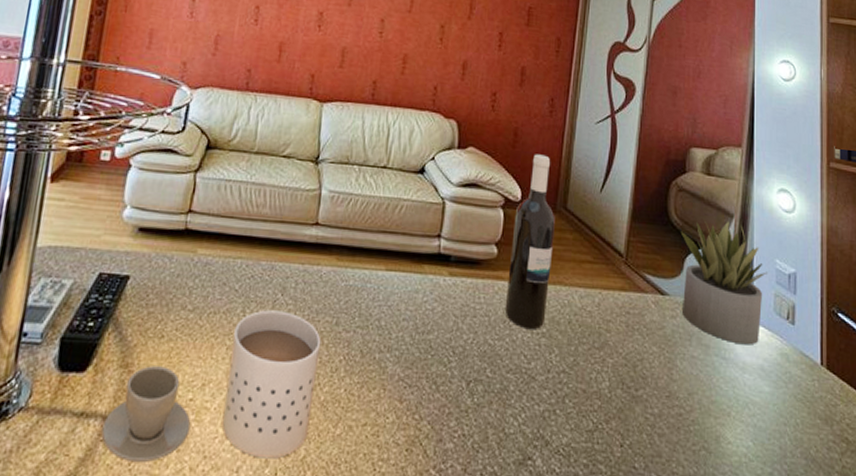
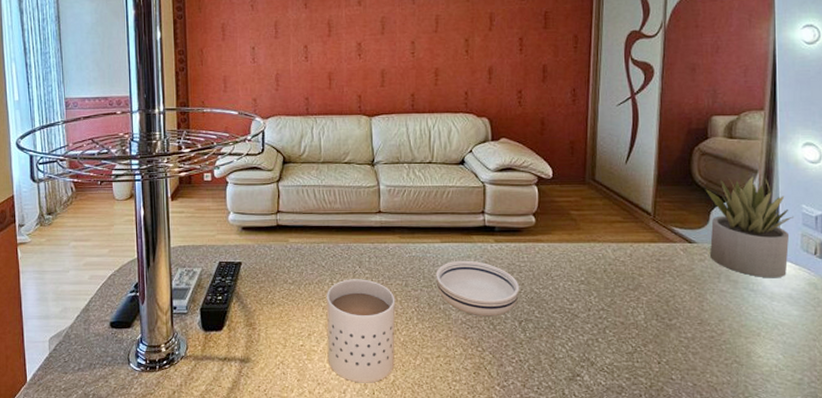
teacup: present [101,366,191,463] -> none [241,324,305,390]
bowl: none [373,295,472,373] -> present [435,260,520,316]
wine bottle: present [504,154,555,329] -> none [546,137,586,278]

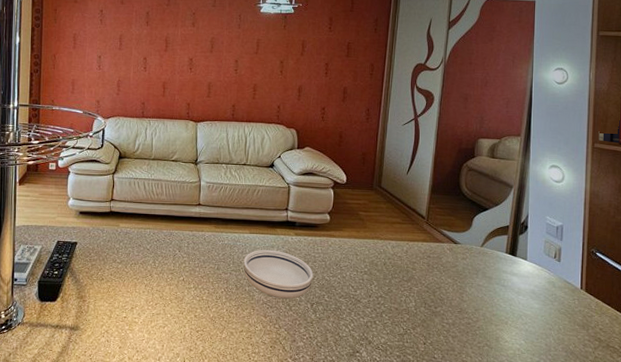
mug: present [326,279,396,383] -> none [146,261,208,352]
succulent plant: present [705,176,795,278] -> none [470,190,540,277]

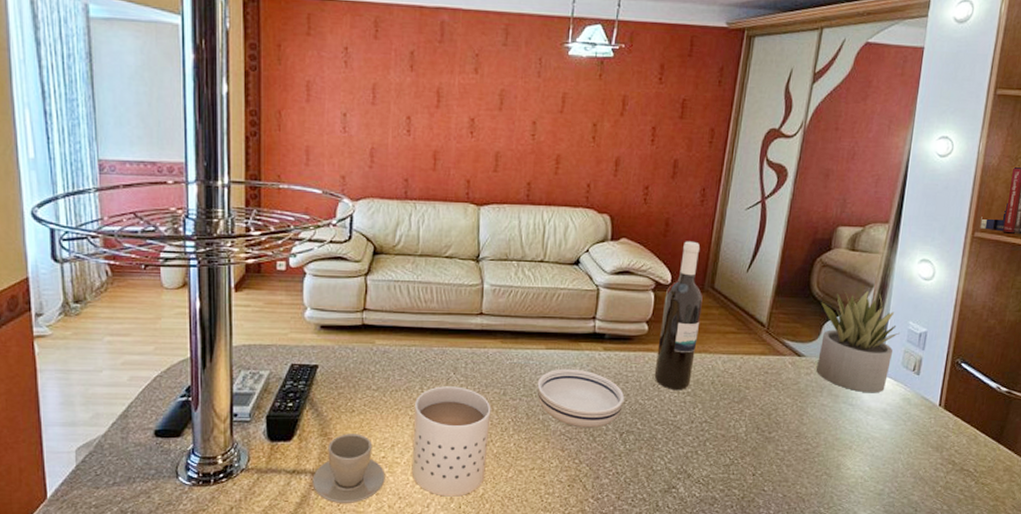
teacup: none [71,297,126,355] -> present [312,434,385,504]
mug: none [146,261,208,352] -> present [411,386,491,497]
wine bottle: none [336,149,372,269] -> present [654,241,703,389]
succulent plant: none [470,190,540,277] -> present [816,290,901,393]

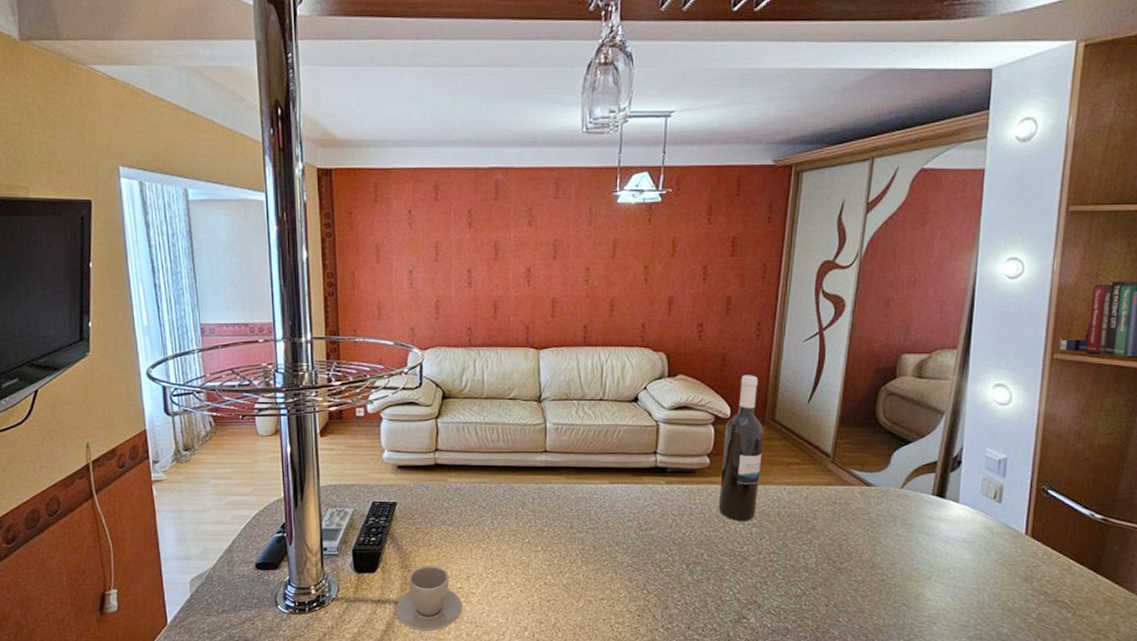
mug: present [411,386,491,497] -> none [486,520,559,625]
bowl: present [537,368,625,428] -> none [602,502,690,559]
succulent plant: present [816,290,901,393] -> none [888,417,978,522]

